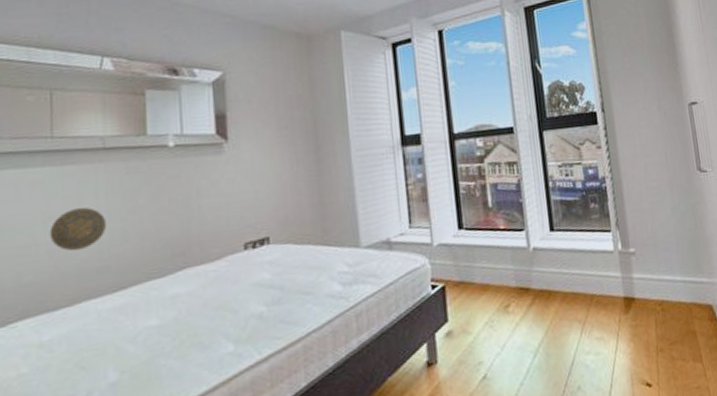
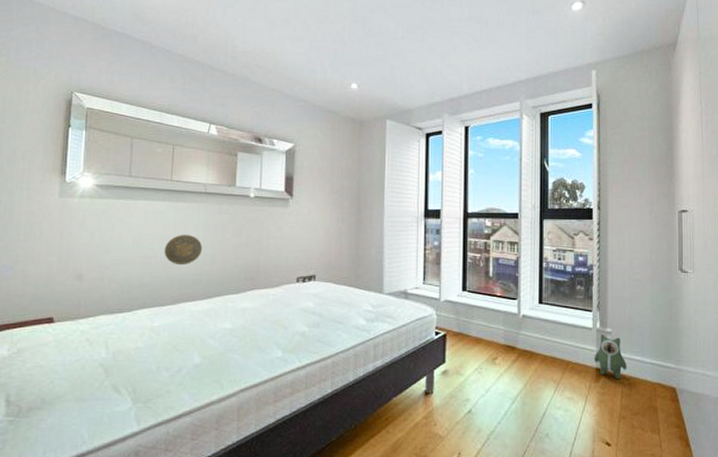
plush toy: none [620,255,657,307] -> present [594,334,627,380]

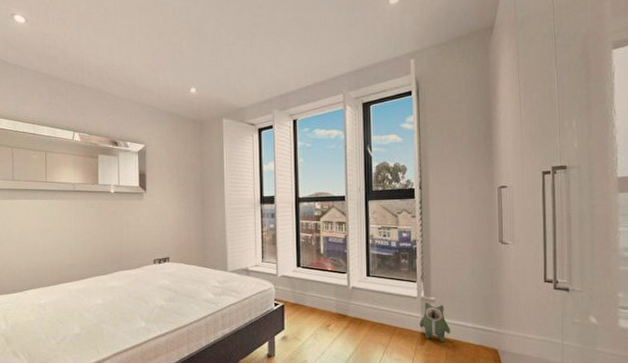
decorative plate: present [164,234,203,266] -> none [44,226,75,253]

